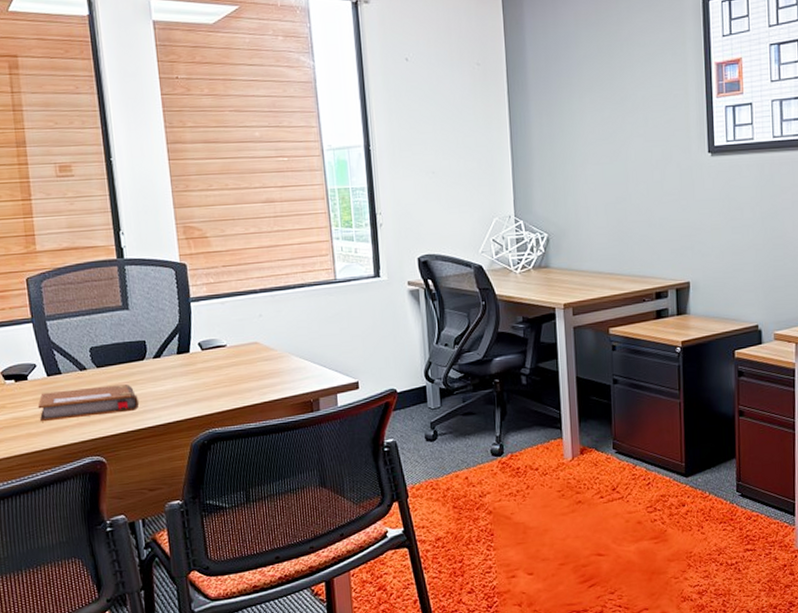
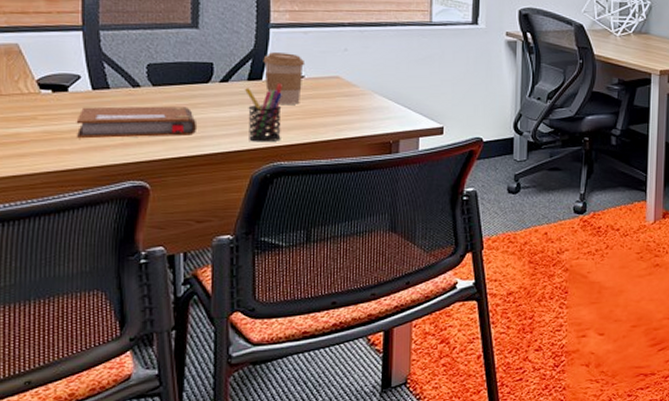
pen holder: none [175,354,213,412] -> present [244,83,282,143]
coffee cup: none [188,324,226,374] -> present [263,52,305,105]

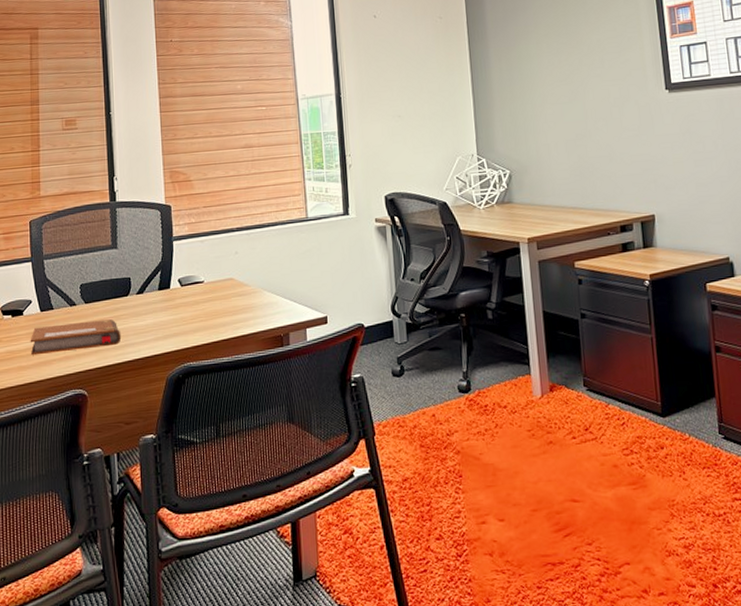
pen holder: present [244,83,282,143] -> none [156,290,189,346]
coffee cup: present [263,52,305,105] -> none [169,261,204,309]

